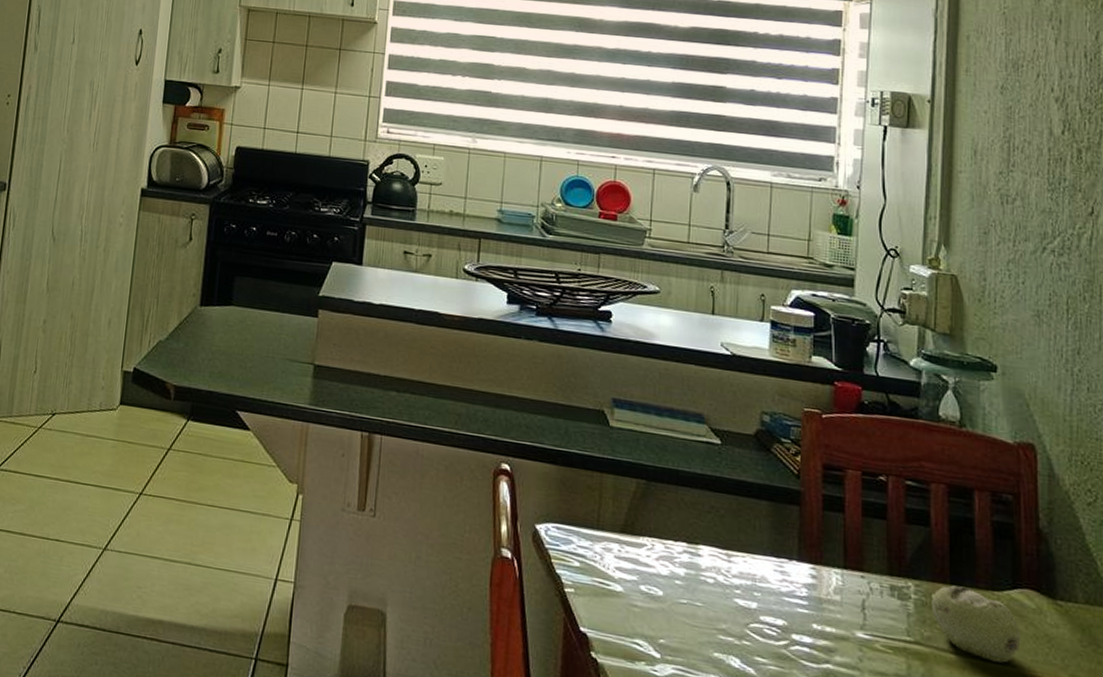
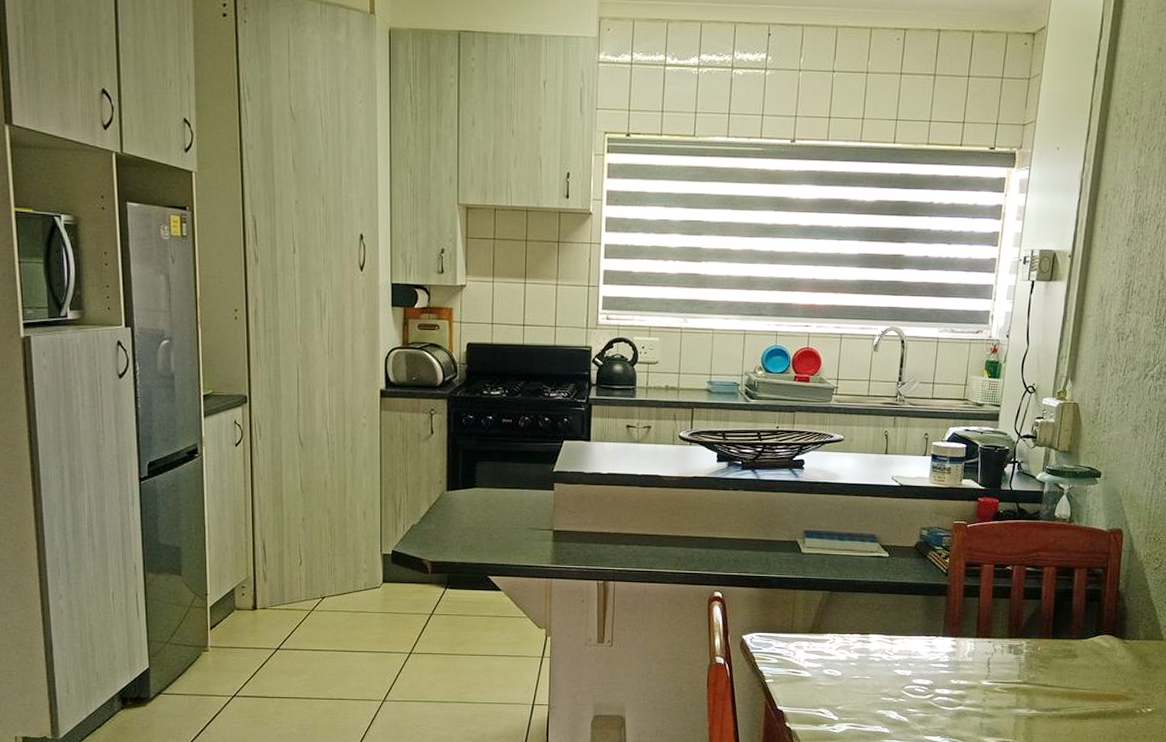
fruit: present [932,585,1021,663] -> none [1037,639,1098,688]

